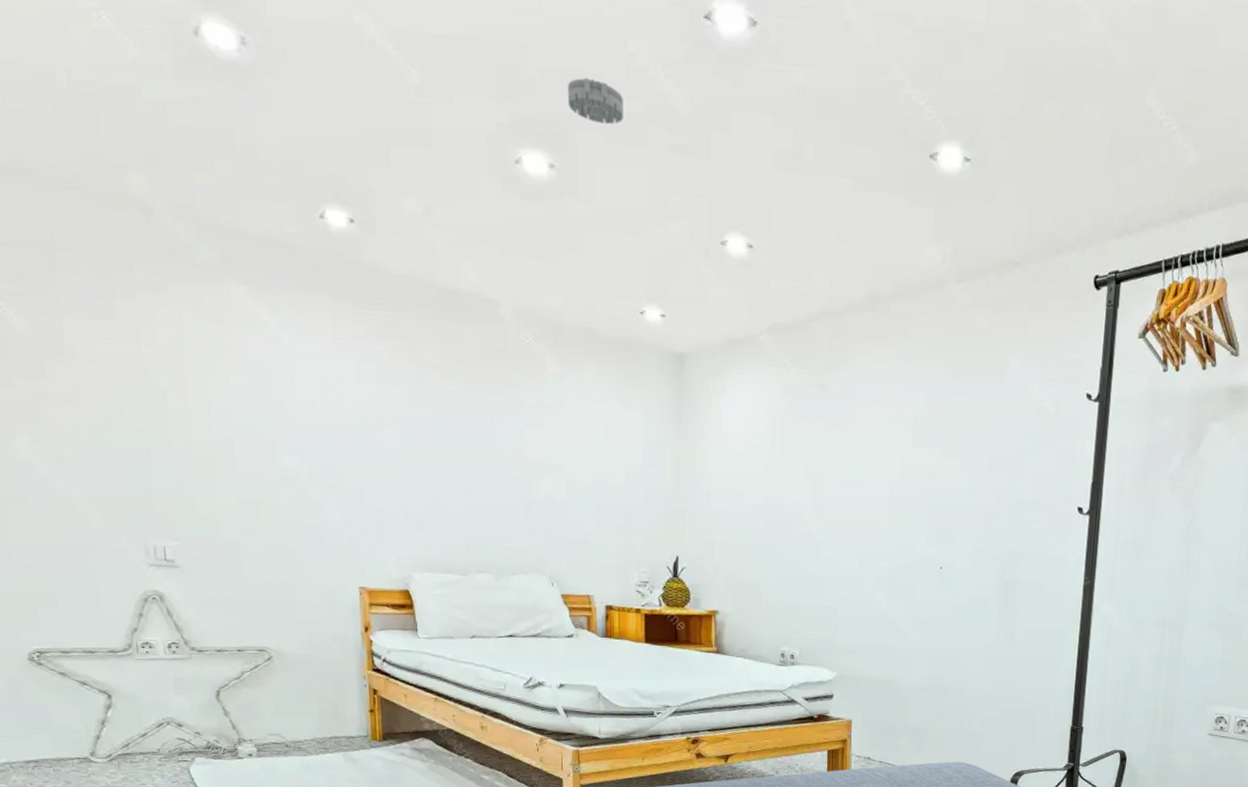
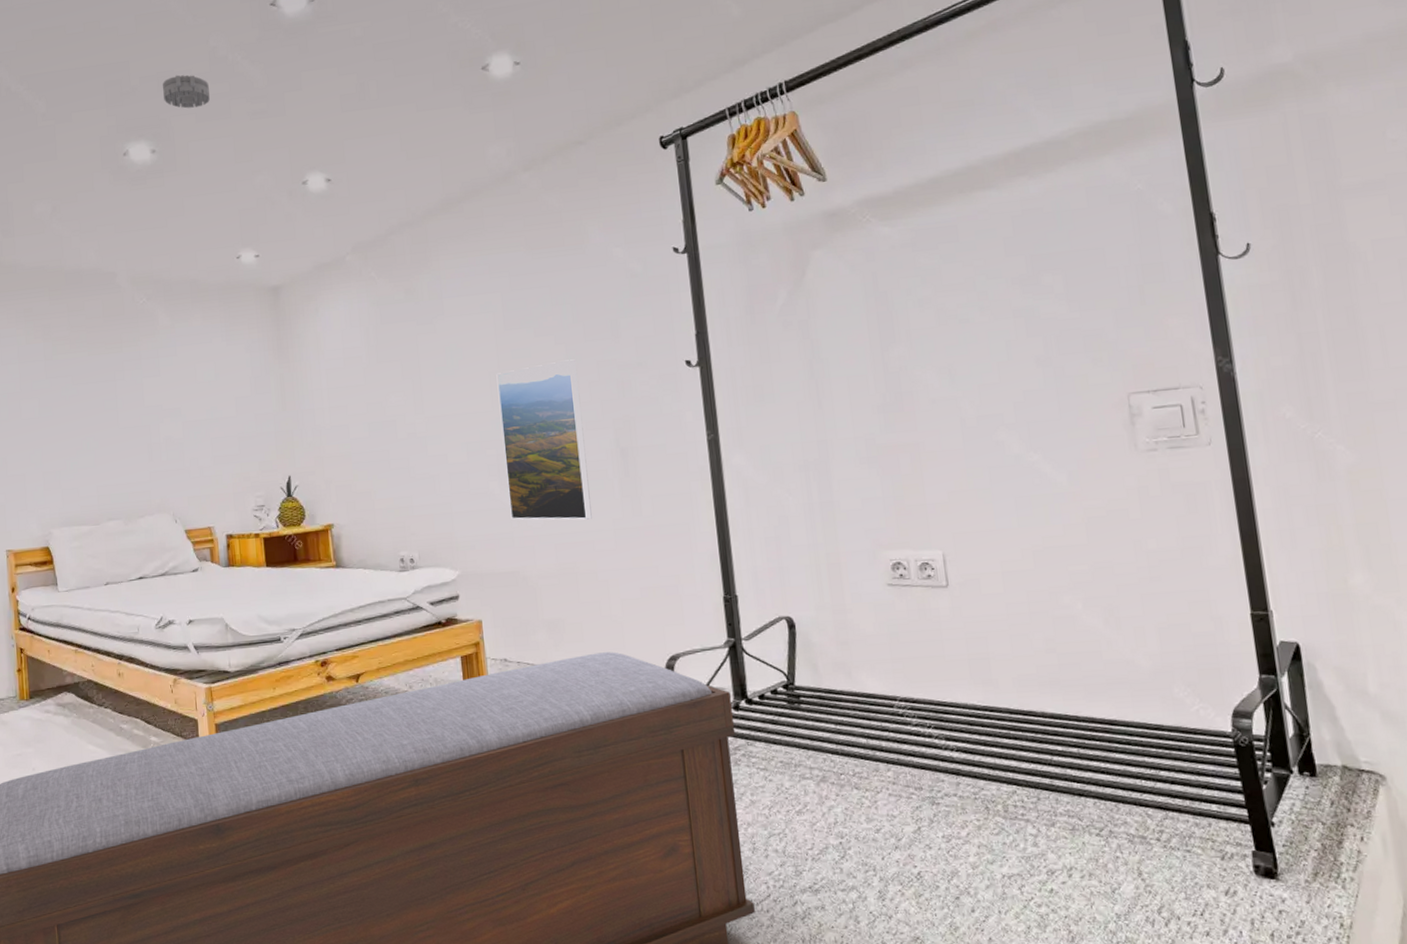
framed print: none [892,486,976,642] -> present [496,359,592,520]

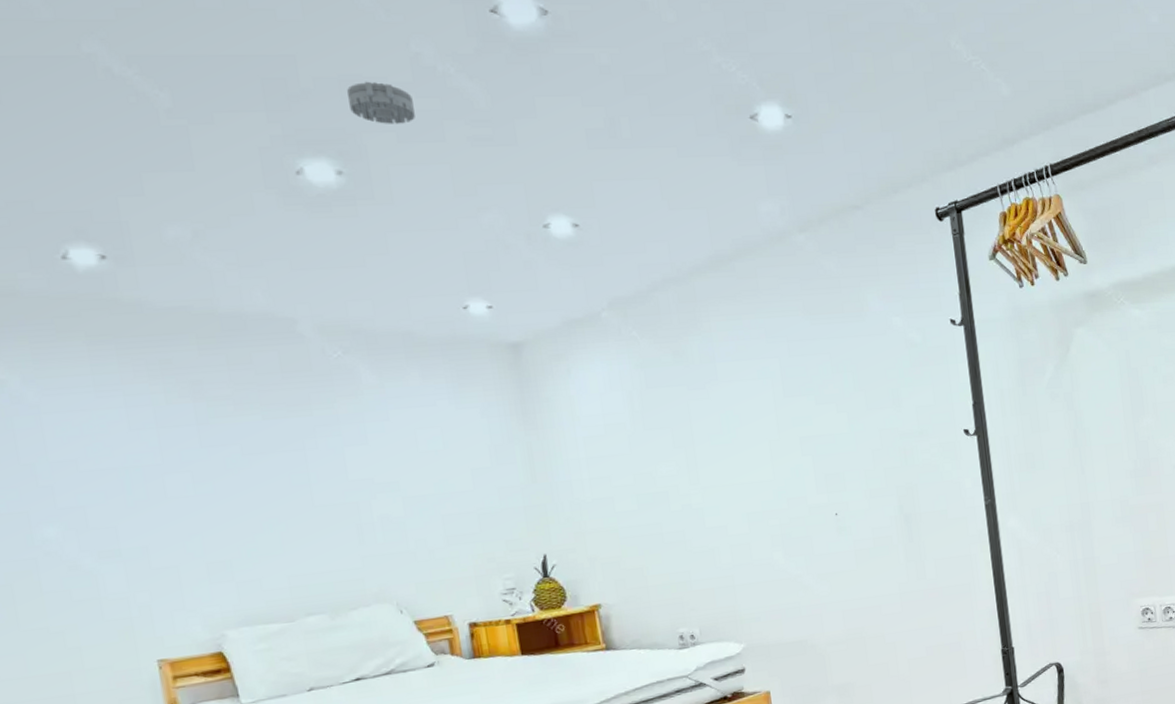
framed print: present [496,359,592,520] -> none [777,427,878,590]

